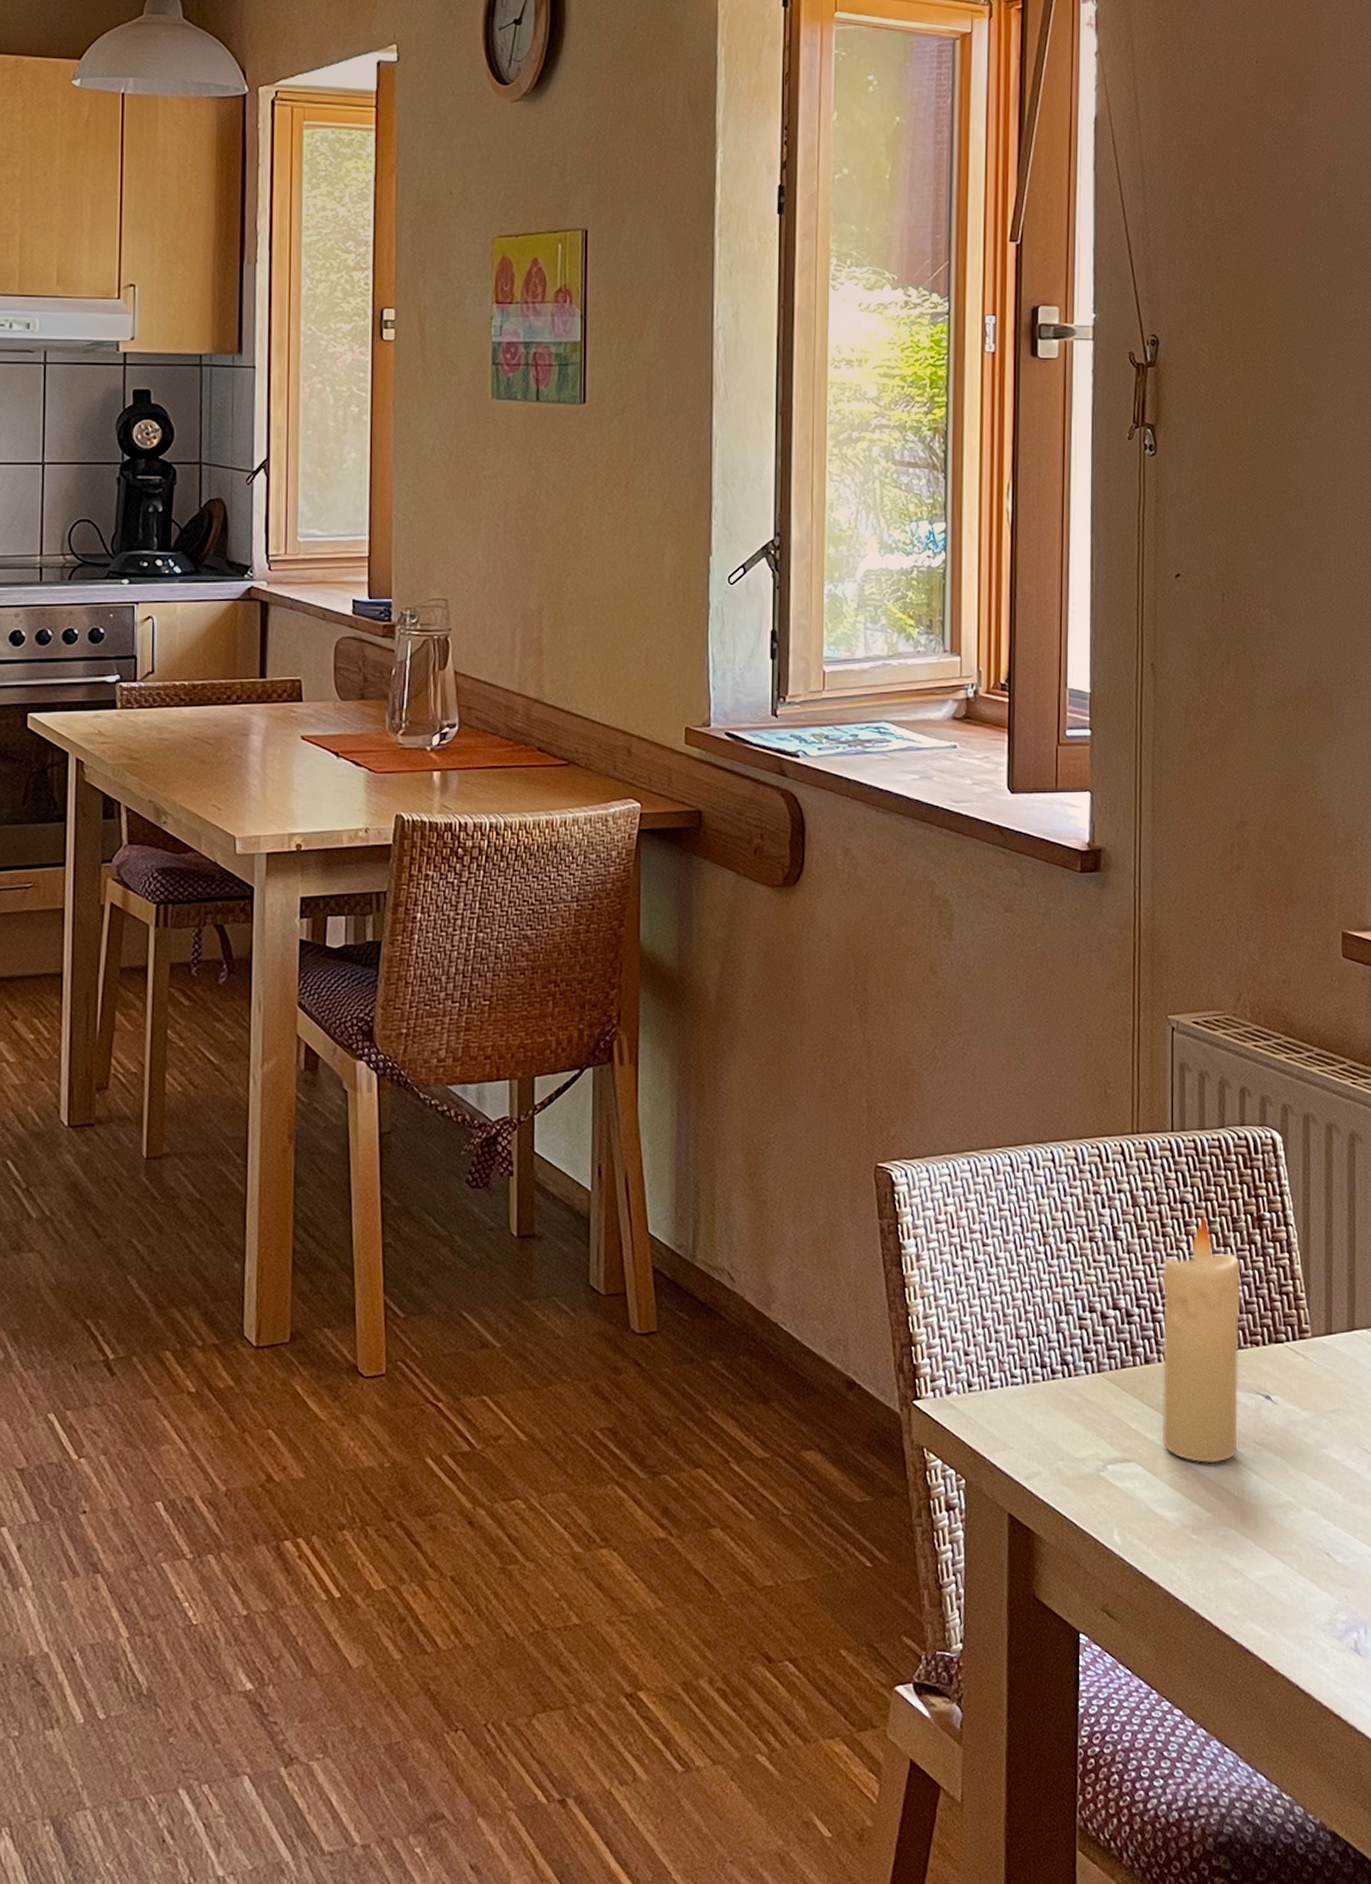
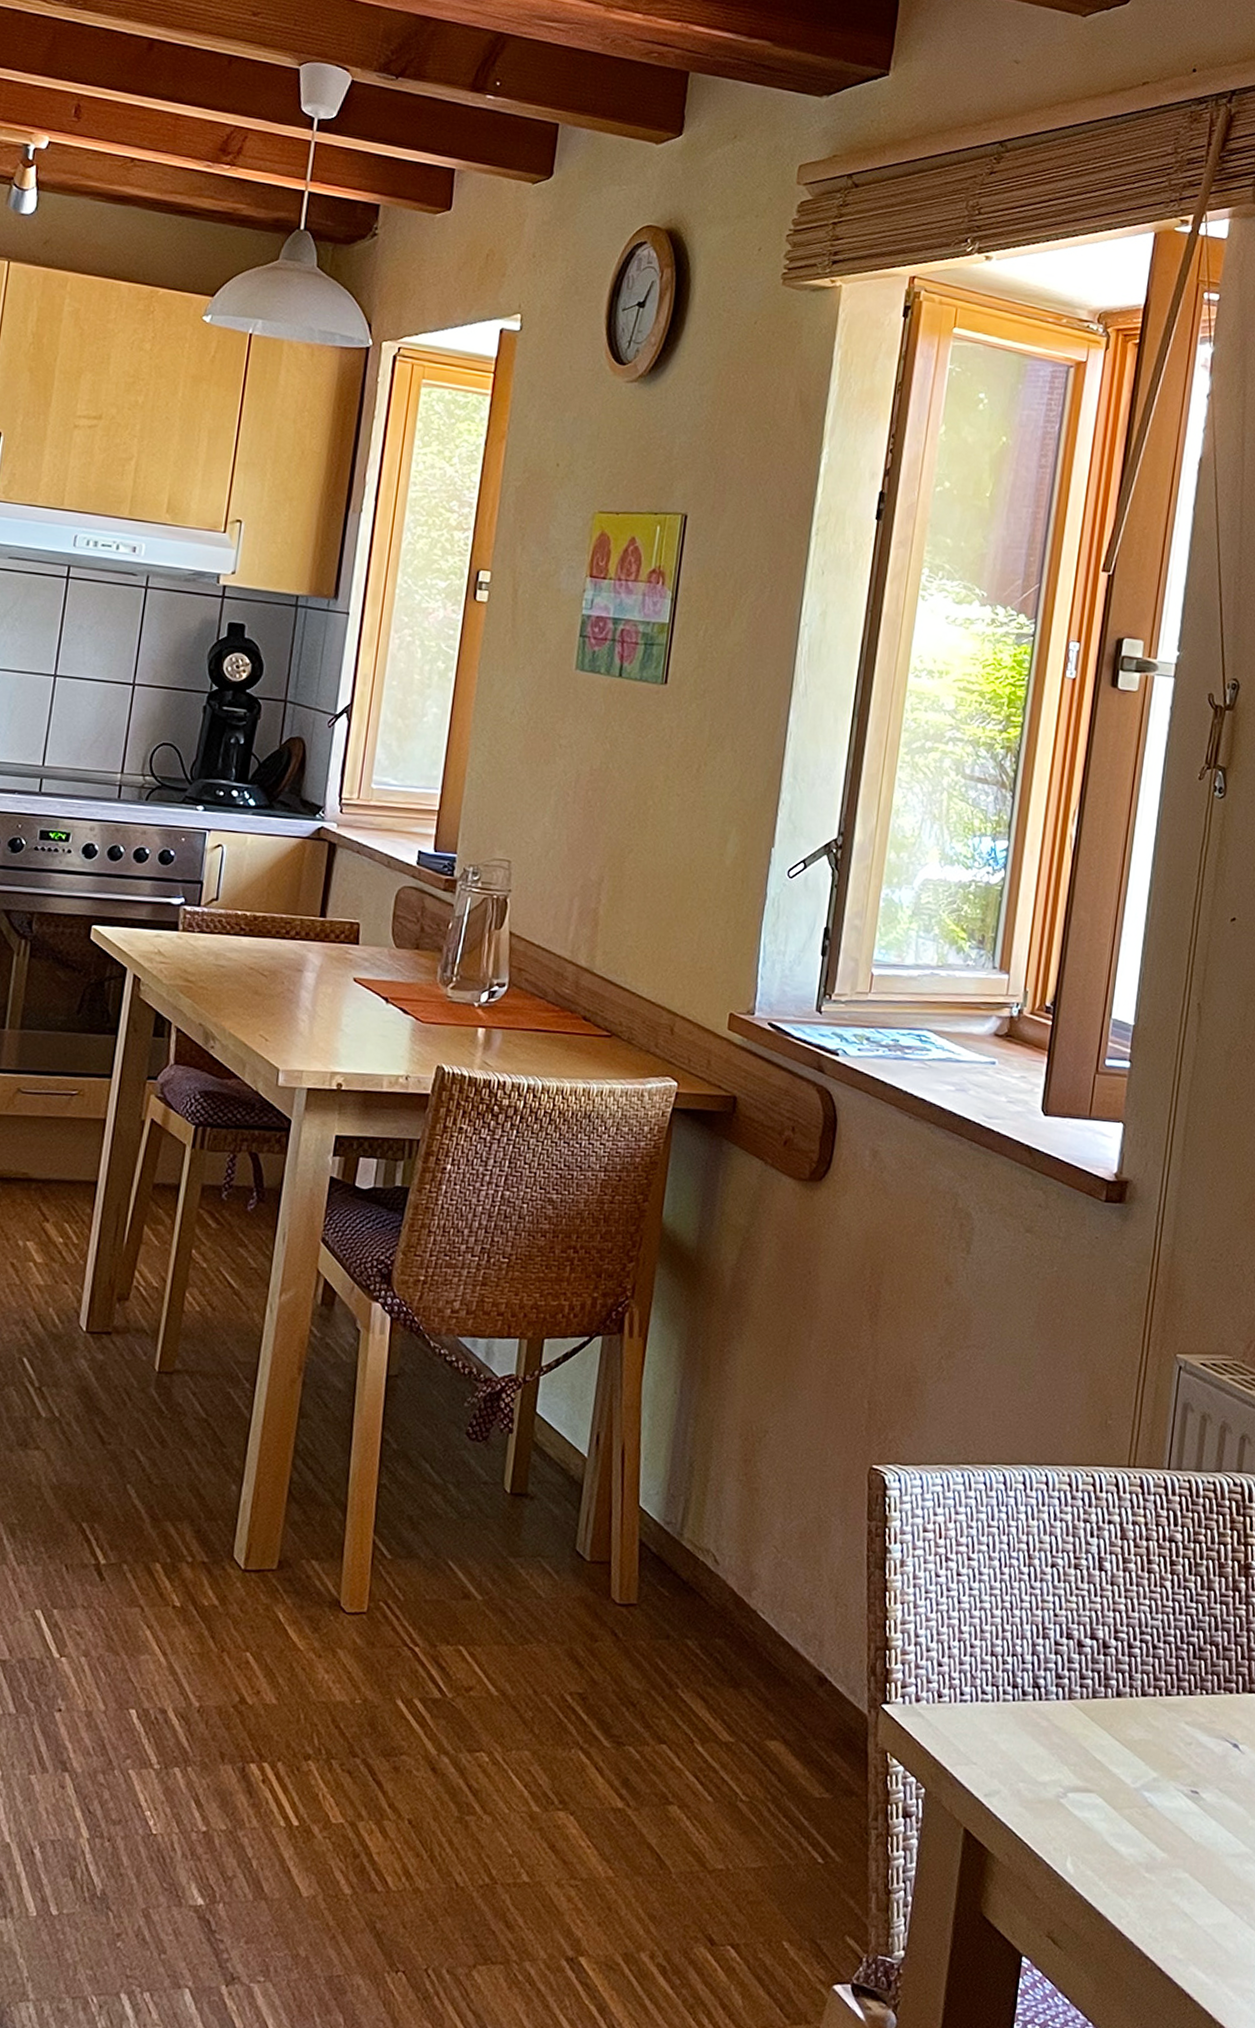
candle: present [1161,1215,1241,1464] -> none [1124,1556,1223,1805]

